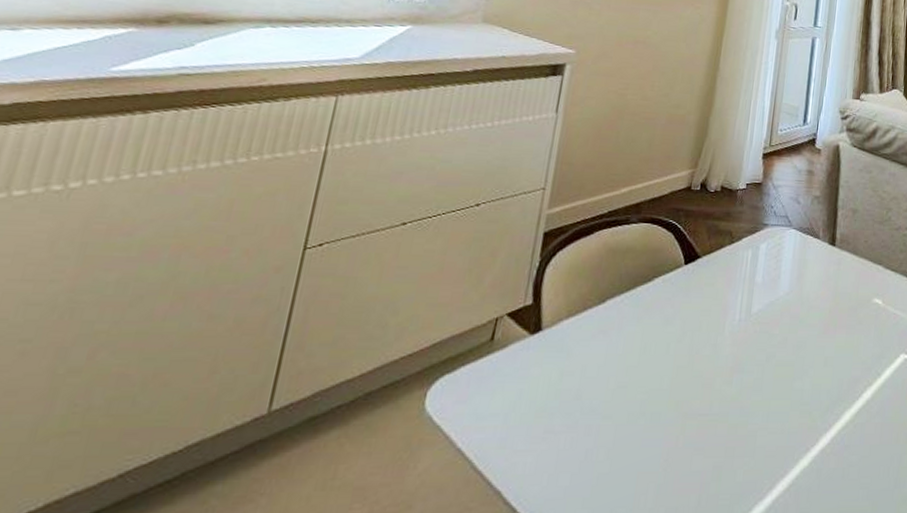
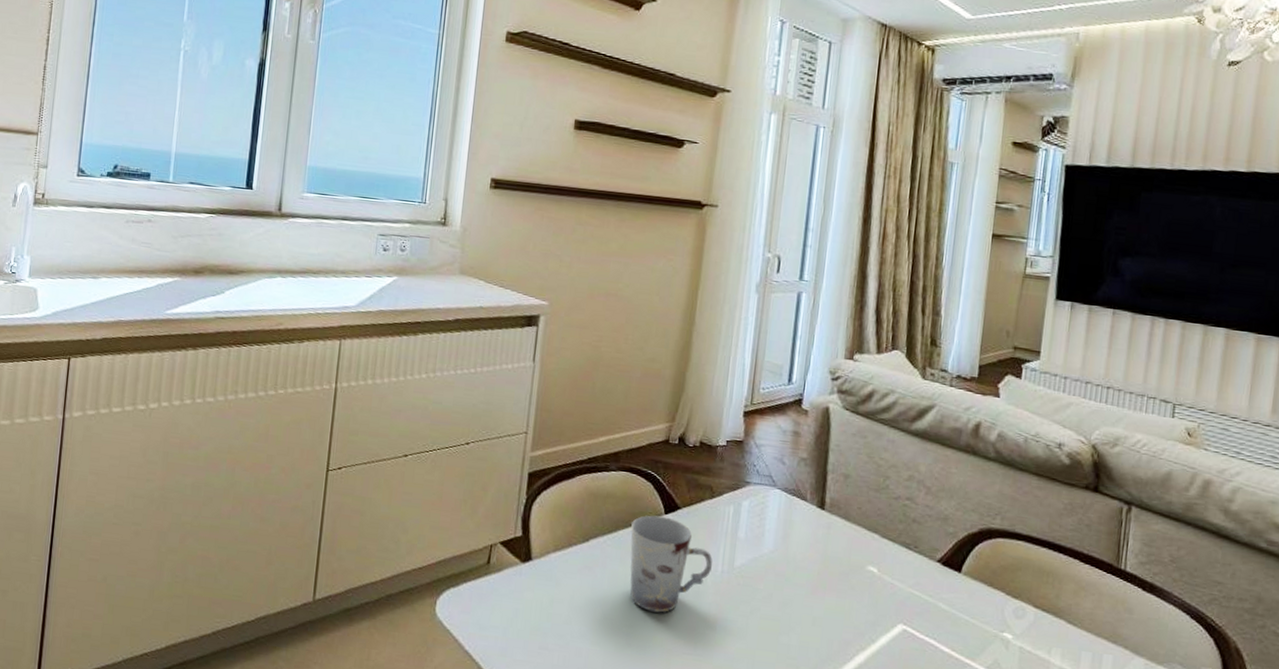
cup: none [646,267,731,373] -> present [630,515,713,613]

